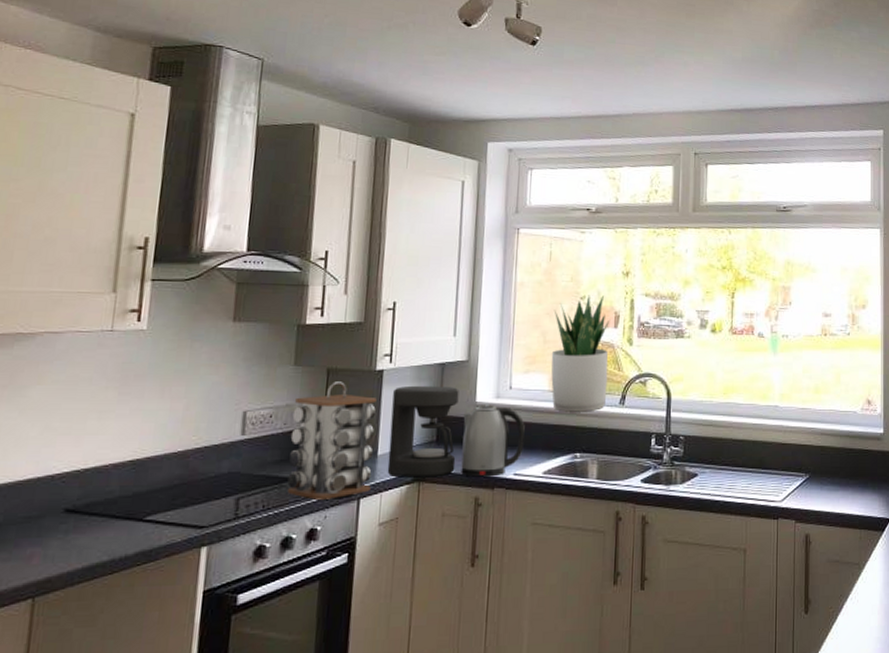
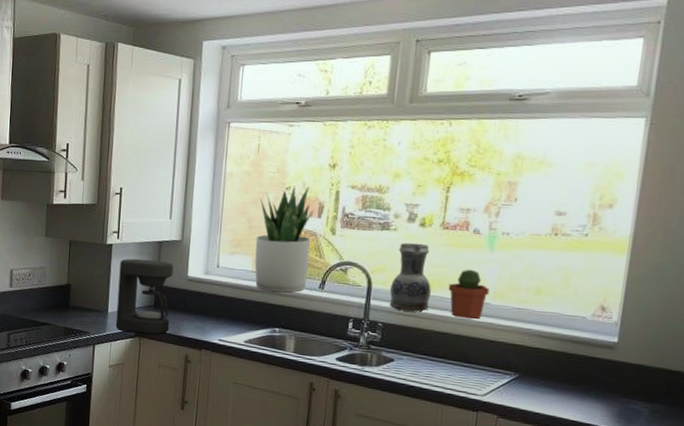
spice rack: present [287,381,377,500] -> none [42,251,107,343]
kettle: present [461,404,525,477] -> none [174,279,230,340]
ceramic jug: none [689,349,726,421] -> present [389,242,431,312]
succulent plant: none [741,373,777,424] -> present [448,269,490,320]

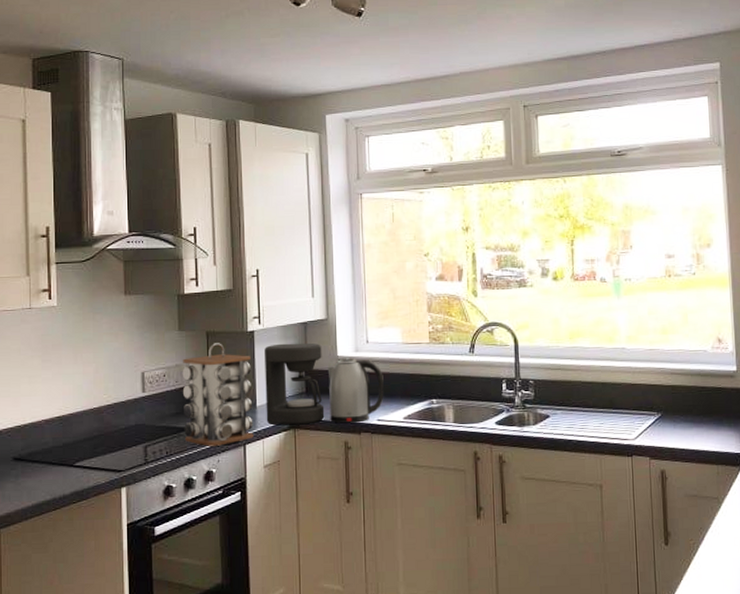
spice rack: none [42,251,107,343] -> present [182,343,254,446]
kettle: none [174,279,230,340] -> present [327,358,384,423]
planter: present [254,185,313,293] -> none [400,251,457,362]
ceramic jug: present [389,242,431,312] -> none [536,297,573,365]
succulent plant: present [448,269,490,320] -> none [587,316,623,366]

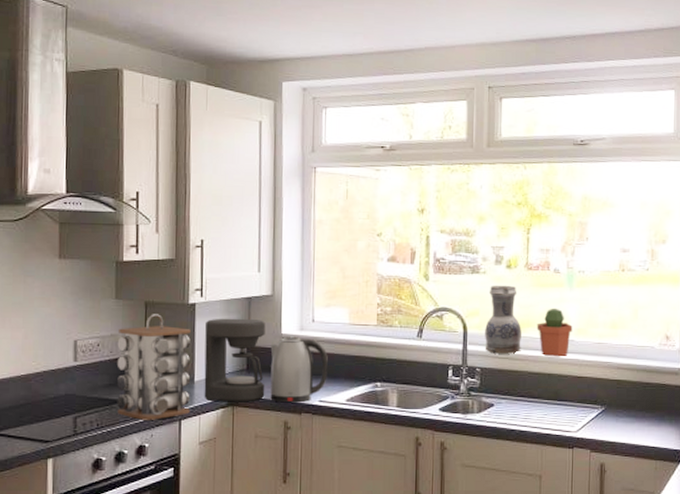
ceramic jug: none [536,297,573,365] -> present [485,285,522,354]
succulent plant: none [587,316,623,366] -> present [536,308,573,357]

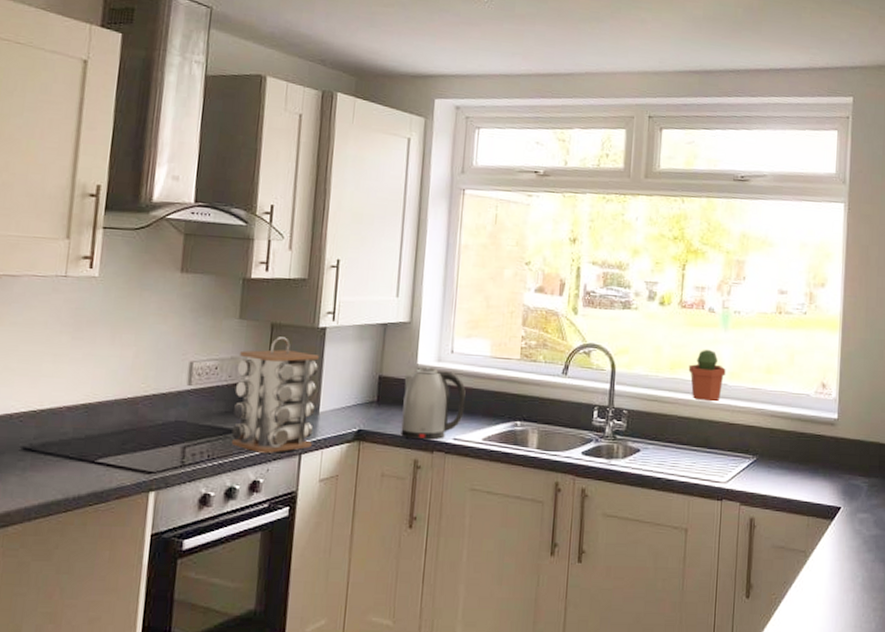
coffee maker: present [204,318,266,402] -> none [328,344,401,438]
ceramic jug: present [485,285,522,354] -> none [633,322,673,396]

